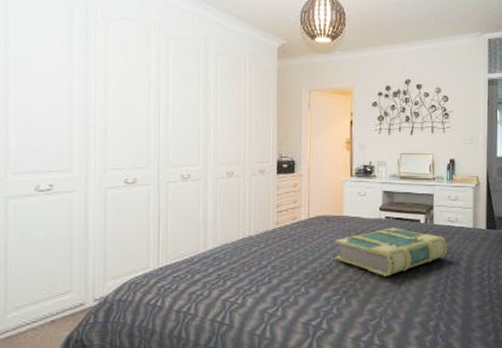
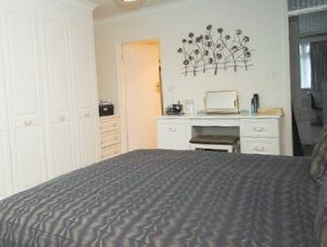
book: present [335,228,448,276] -> none [152,157,256,200]

